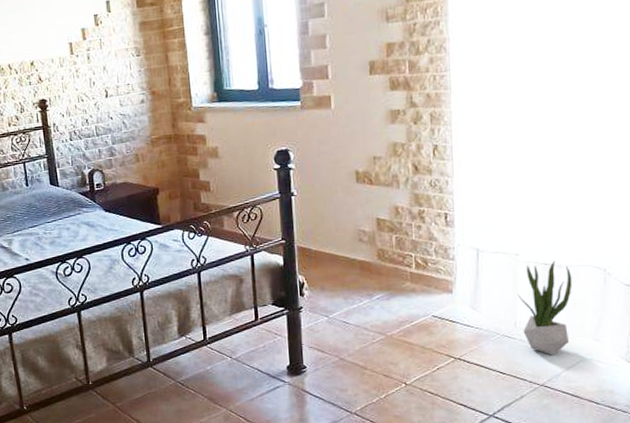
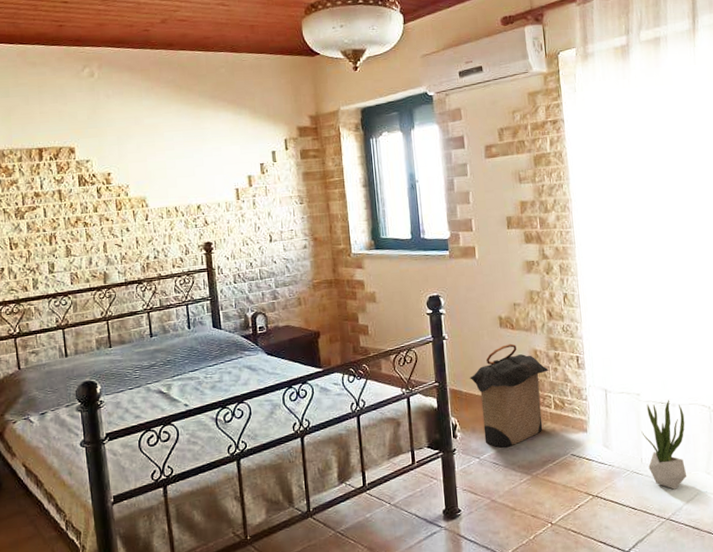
laundry hamper: none [320,200,411,307] -> present [470,343,549,448]

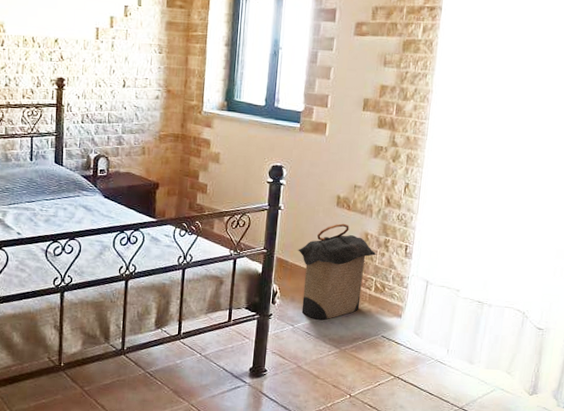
potted plant: present [641,400,687,490] -> none [453,300,498,383]

